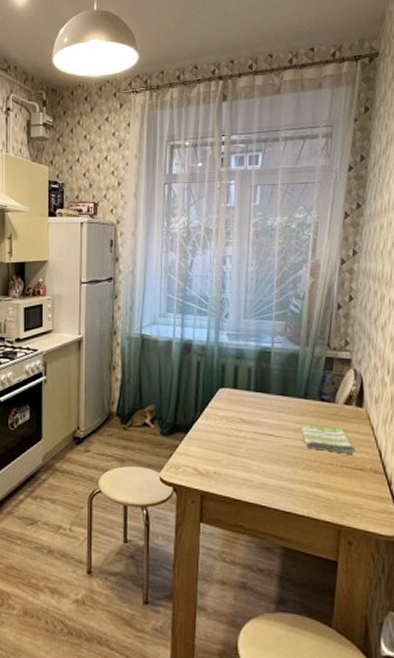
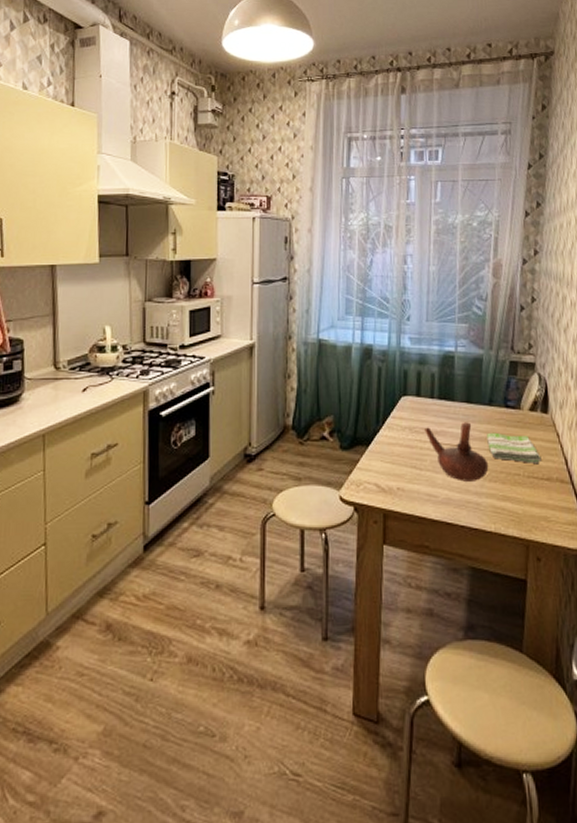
teapot: none [241,413,303,469] -> present [424,422,489,482]

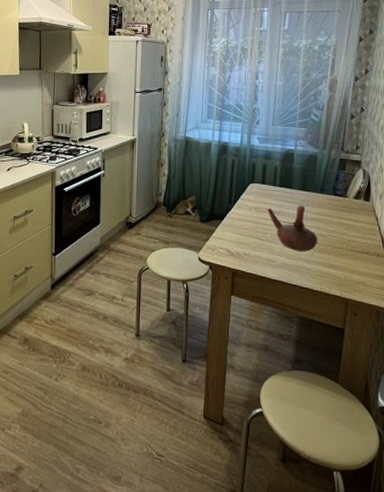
dish towel: present [487,432,542,465] -> none [318,214,362,241]

